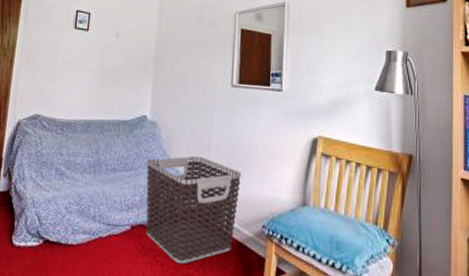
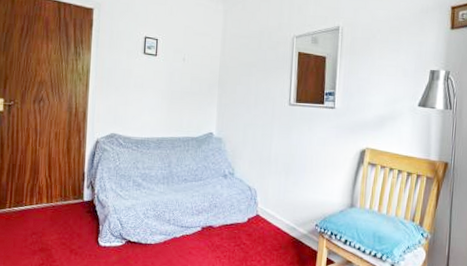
clothes hamper: present [146,155,241,264] -> none [213,167,298,258]

